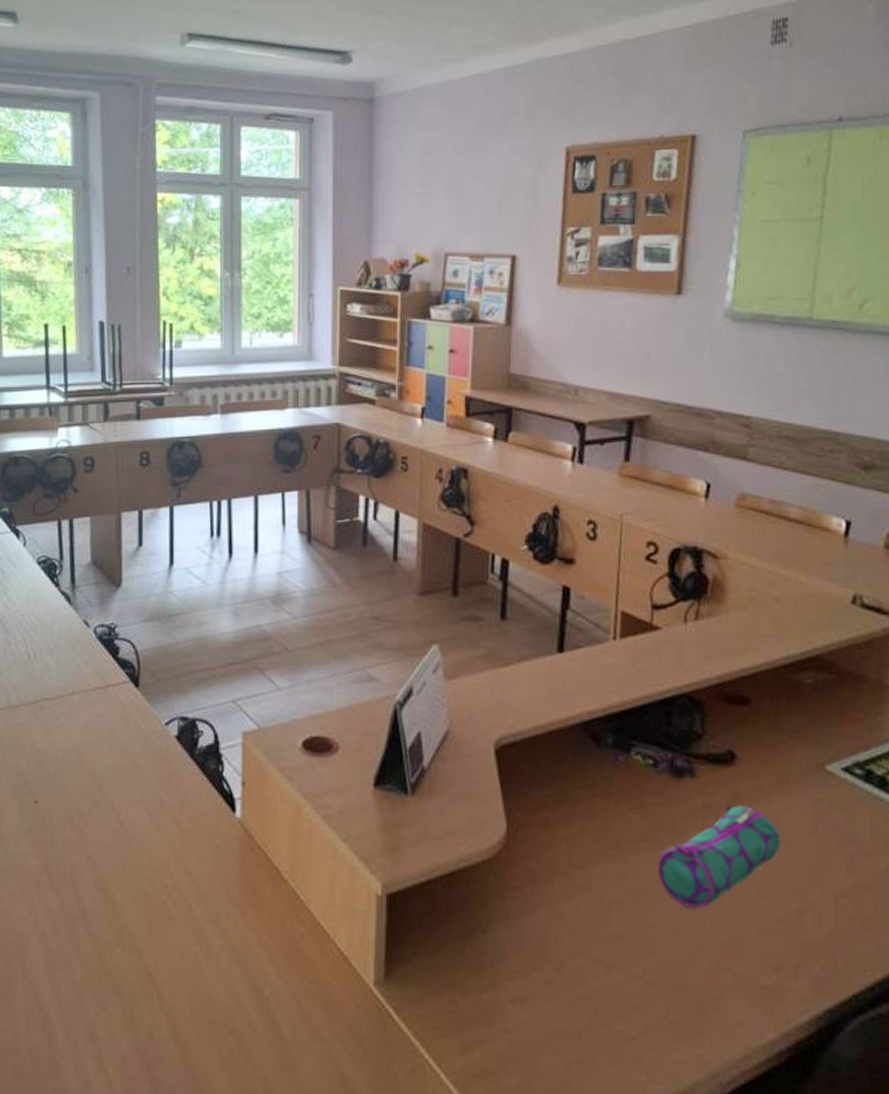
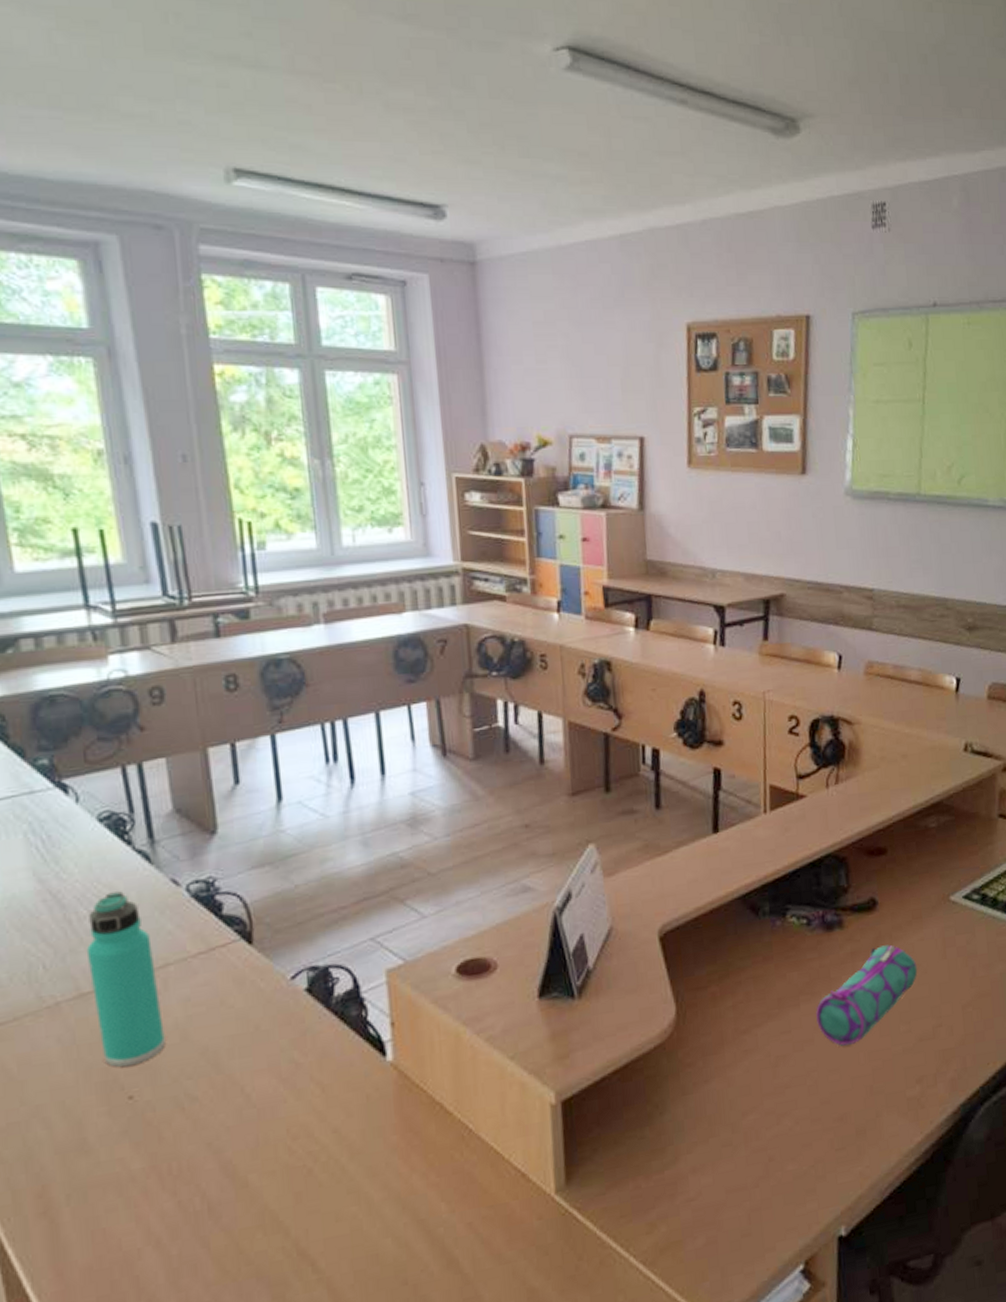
thermos bottle: none [17,624,66,775] -> present [86,891,165,1068]

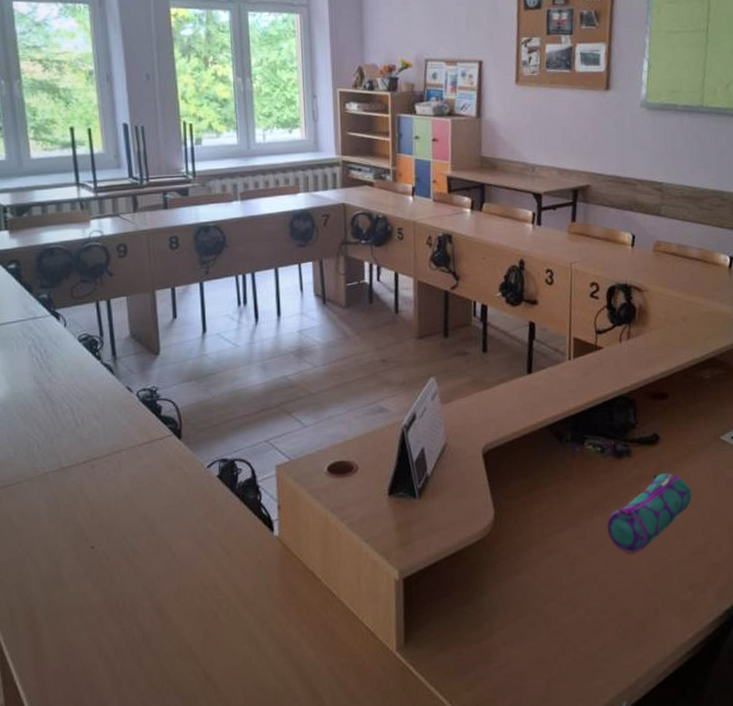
thermos bottle: present [86,891,165,1068] -> none [66,394,118,525]

